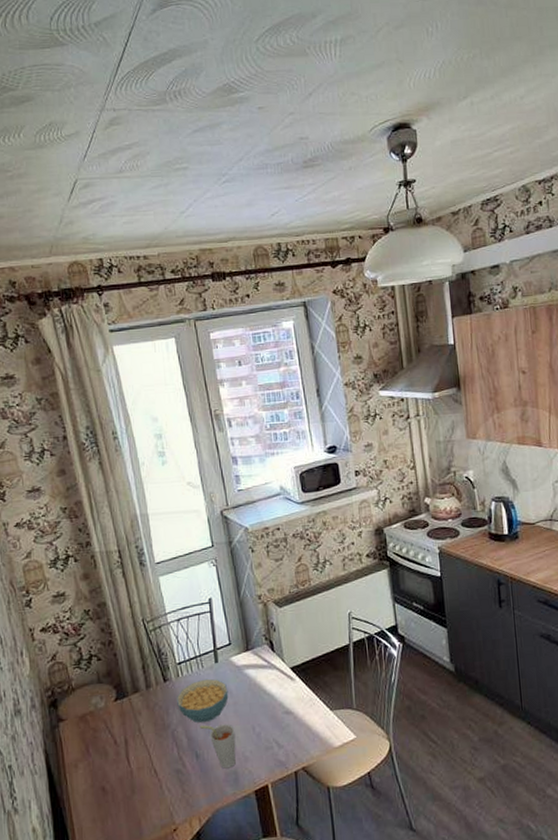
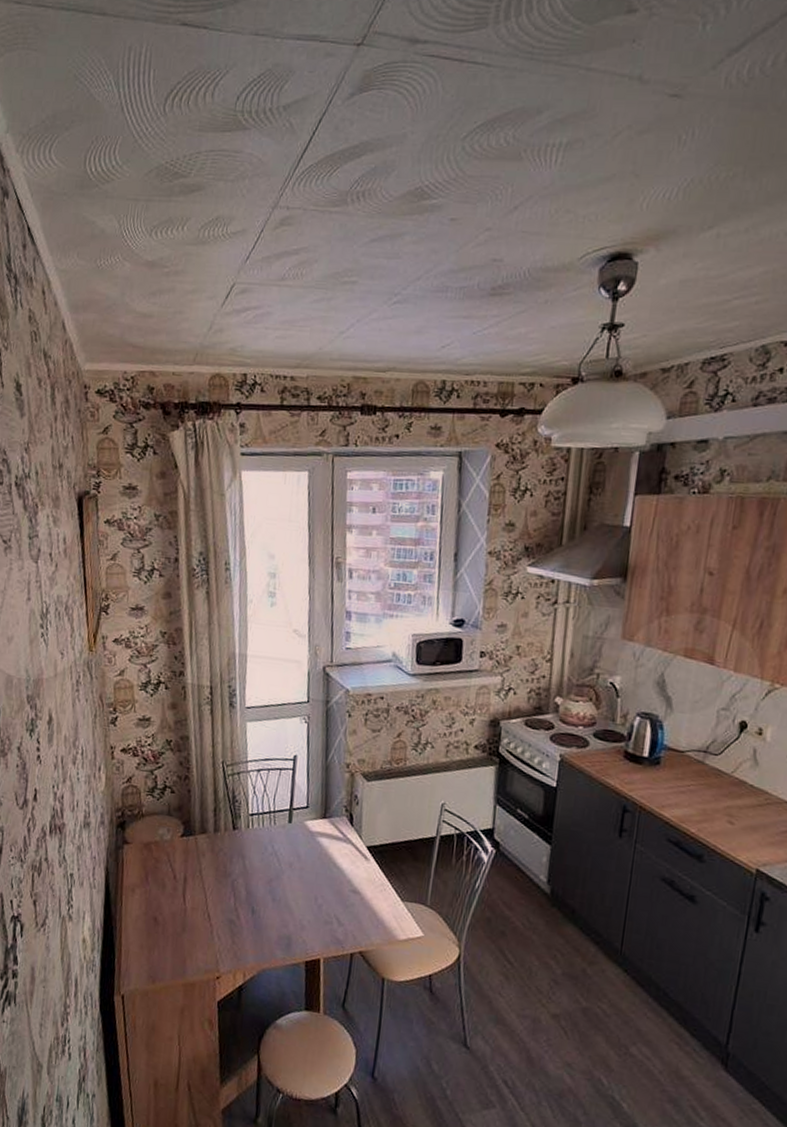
cereal bowl: present [177,678,229,723] -> none [242,836,297,881]
cup: present [200,724,236,769] -> none [261,883,296,932]

